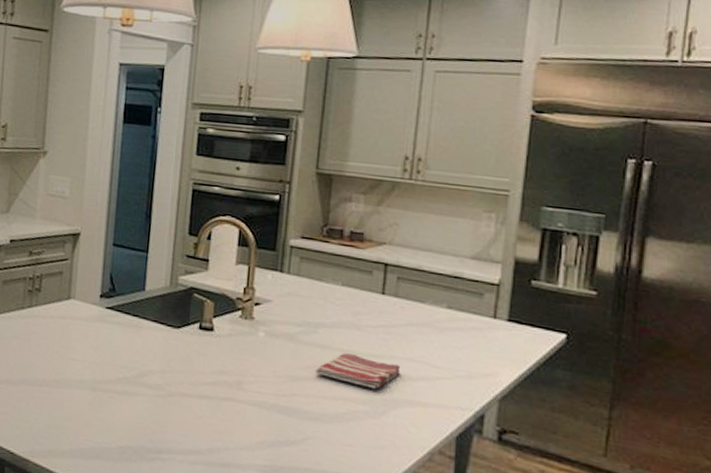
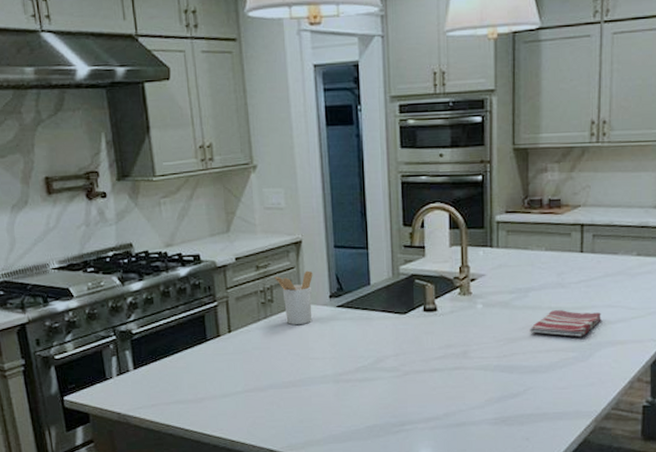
utensil holder: none [46,264,87,321] -> present [274,270,313,325]

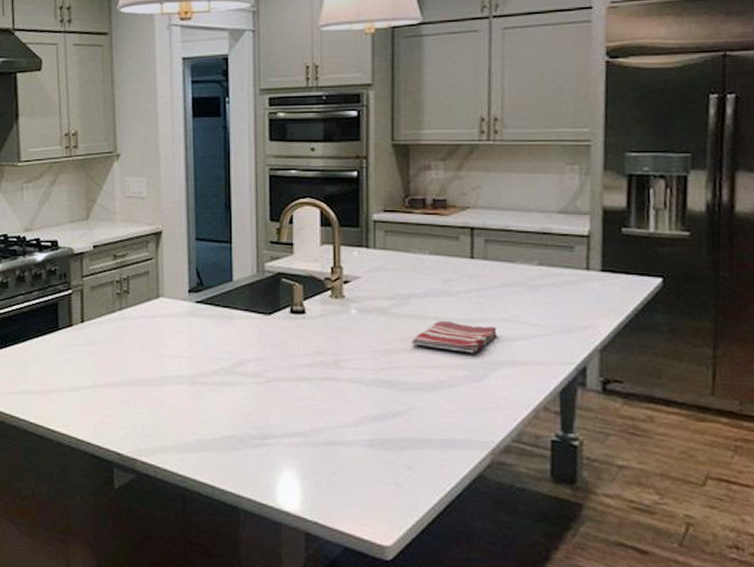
utensil holder: present [274,270,313,325] -> none [132,262,172,319]

